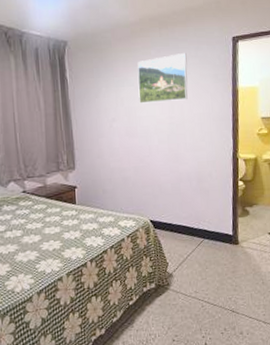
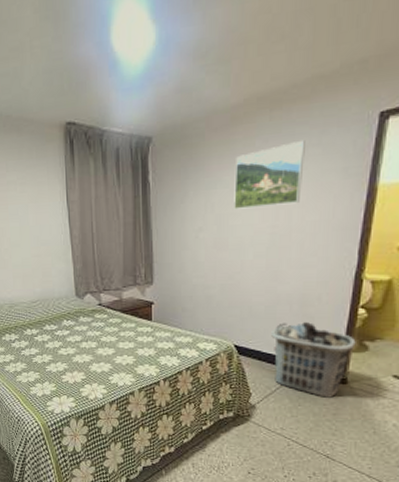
clothes hamper: none [178,195,241,259] -> present [271,322,356,398]

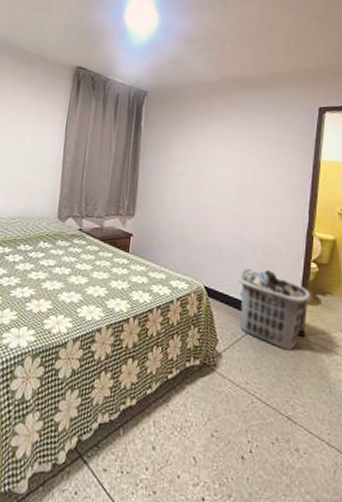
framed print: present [234,139,305,210] -> none [210,116,267,165]

